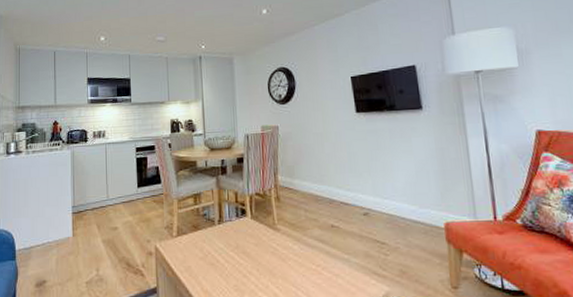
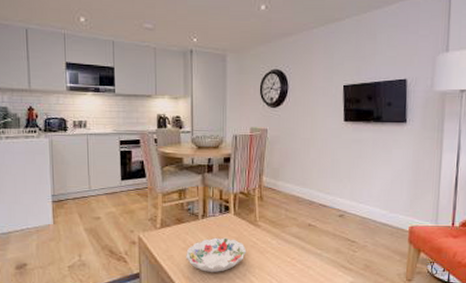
decorative bowl: none [204,244,268,284] -> present [186,237,247,272]

